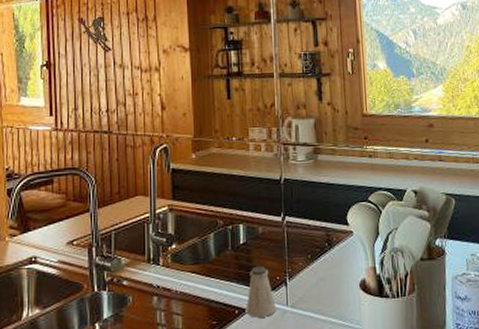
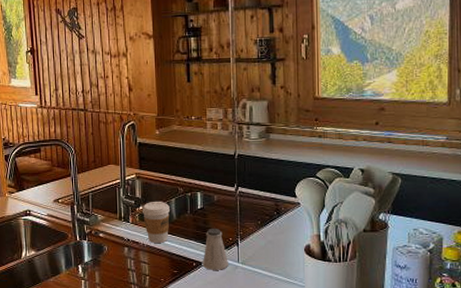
coffee cup: none [176,236,208,290] -> present [143,201,170,244]

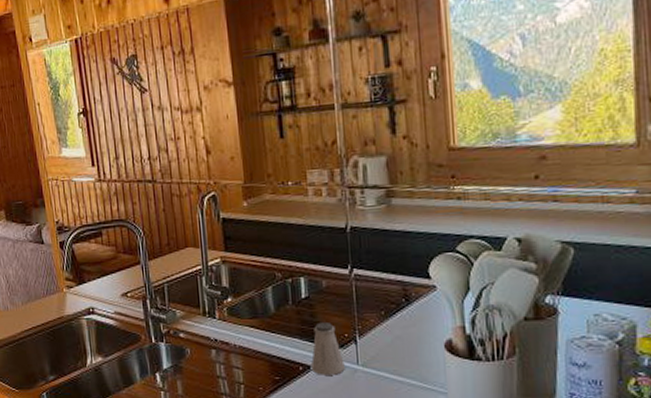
coffee cup: present [143,201,170,244] -> none [231,290,267,344]

